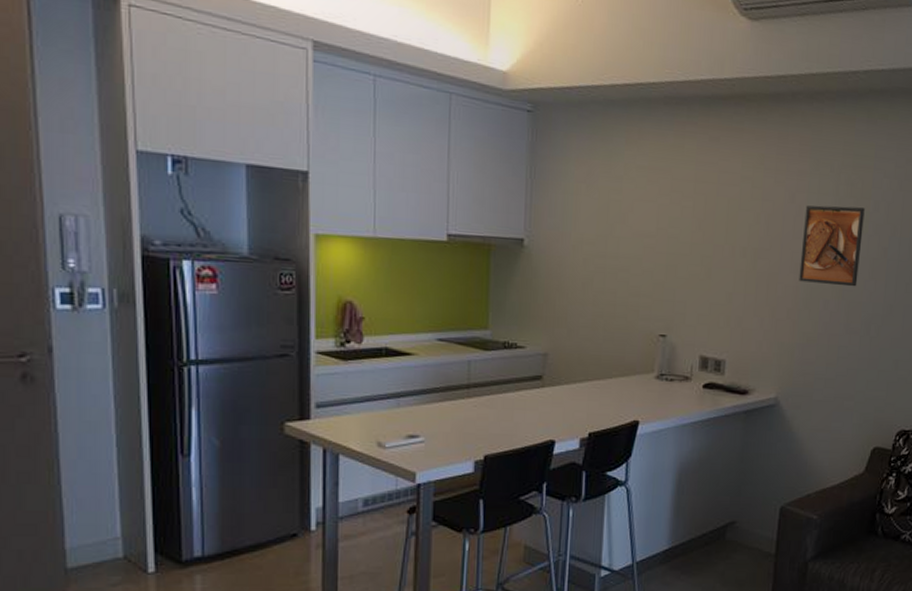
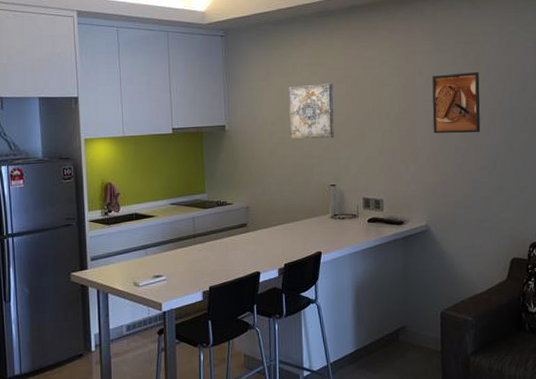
wall art: none [612,196,677,273] -> present [288,83,334,139]

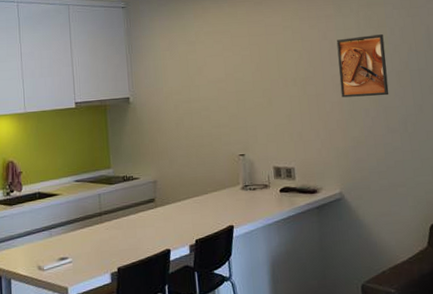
wall art: present [288,83,334,139] -> none [192,51,241,109]

